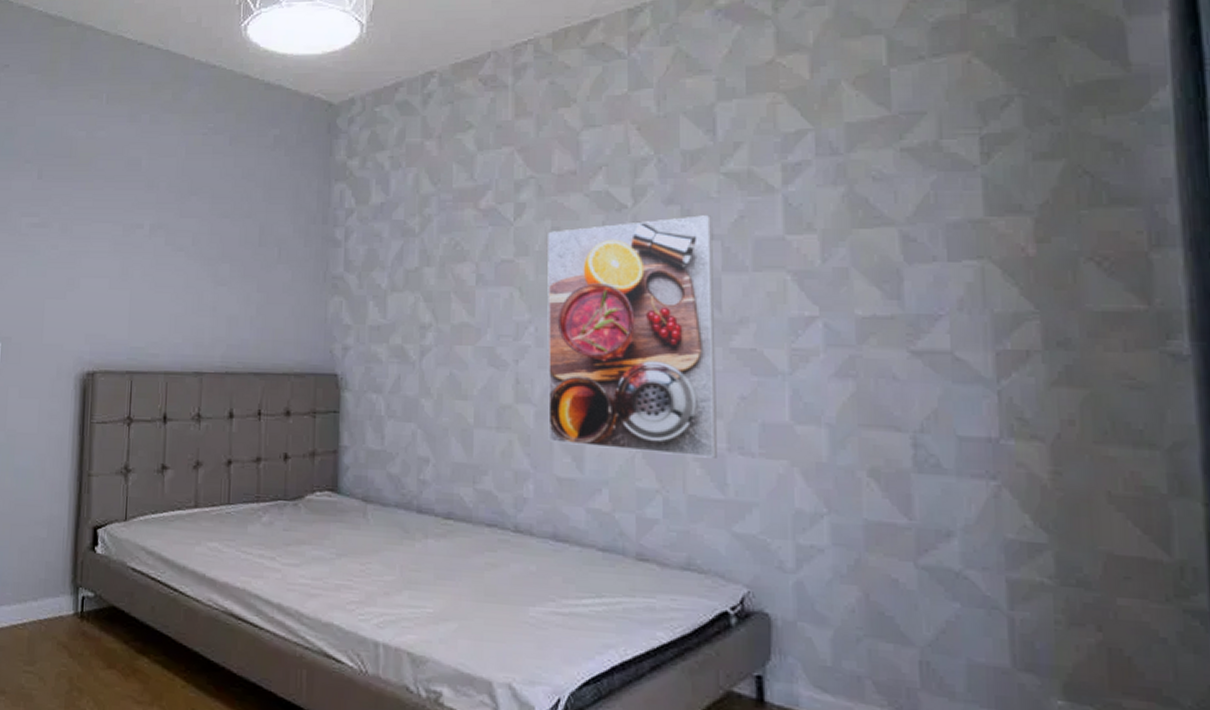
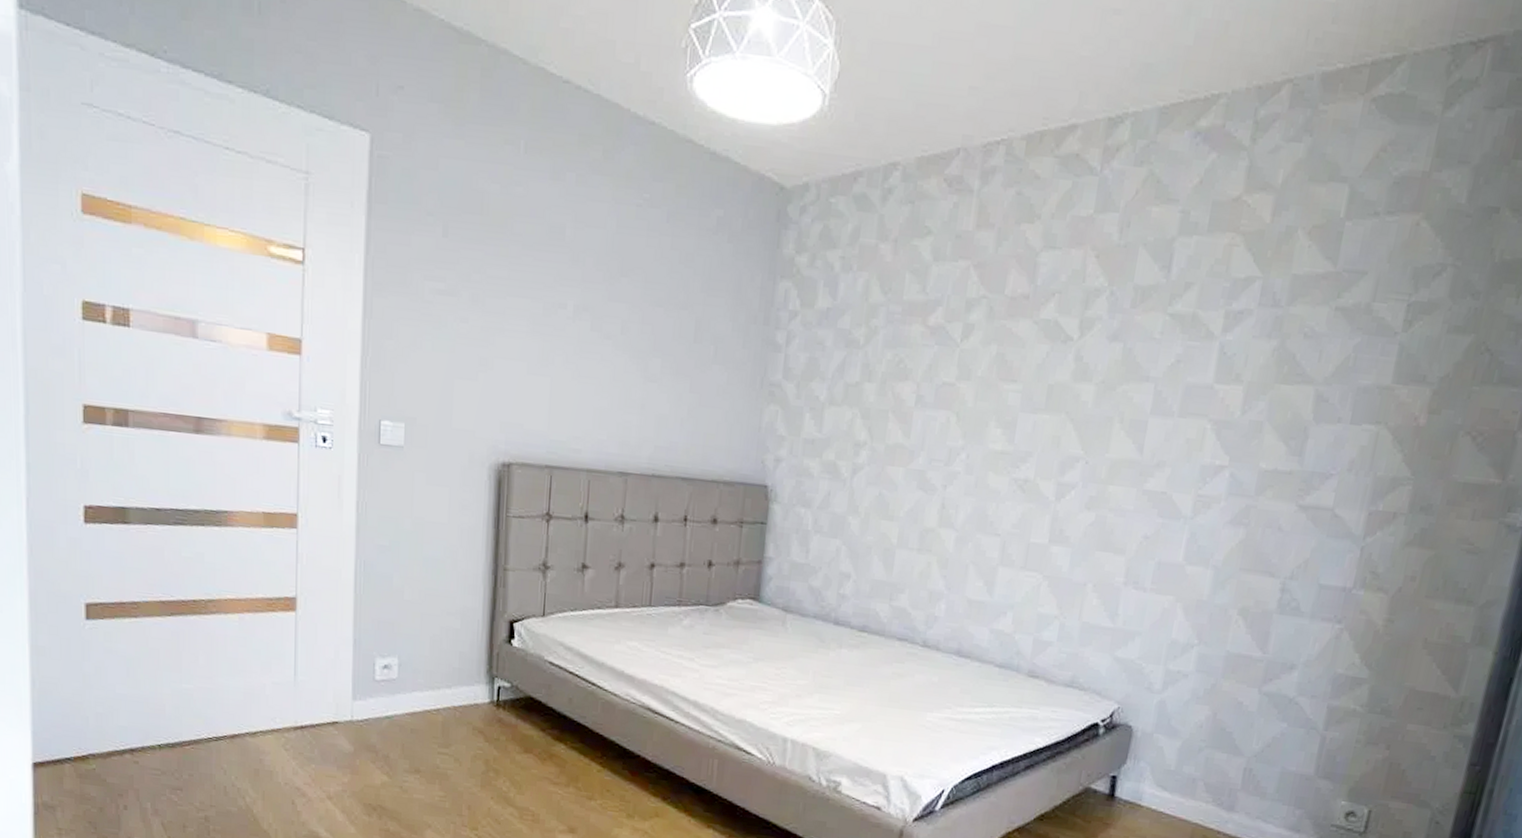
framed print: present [547,215,717,458] -> none [964,355,1151,591]

